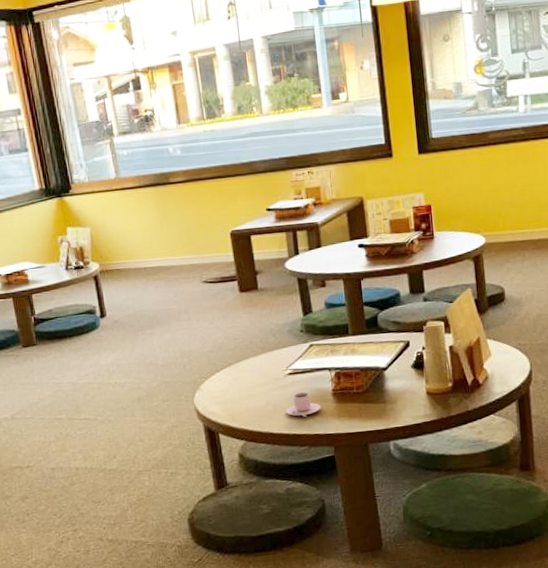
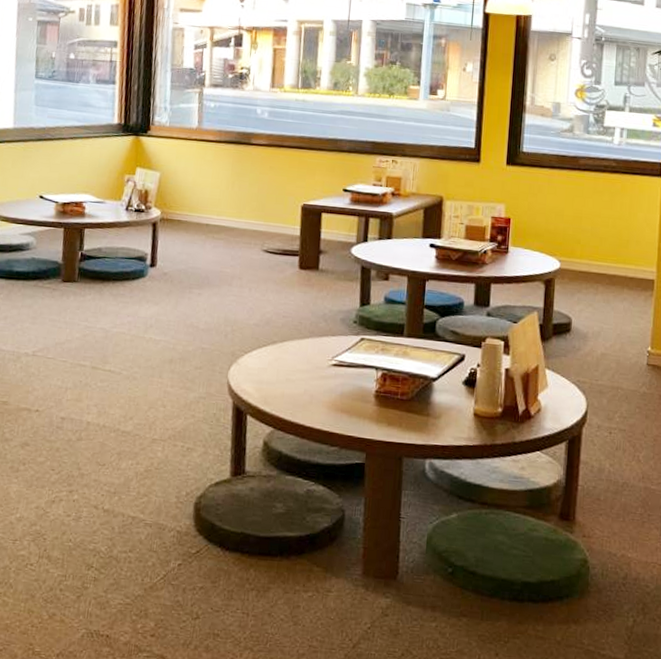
teacup: present [285,392,321,417] -> none [322,387,361,415]

